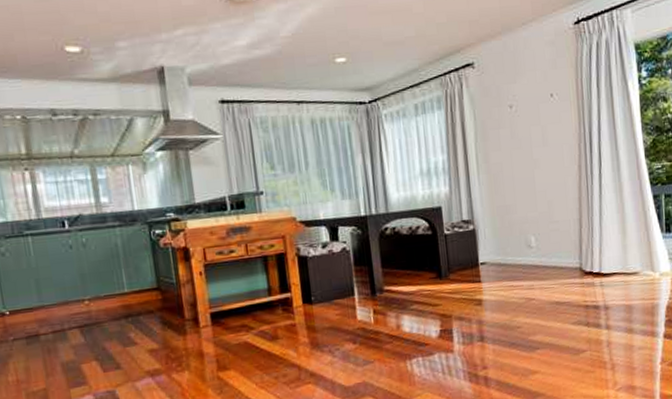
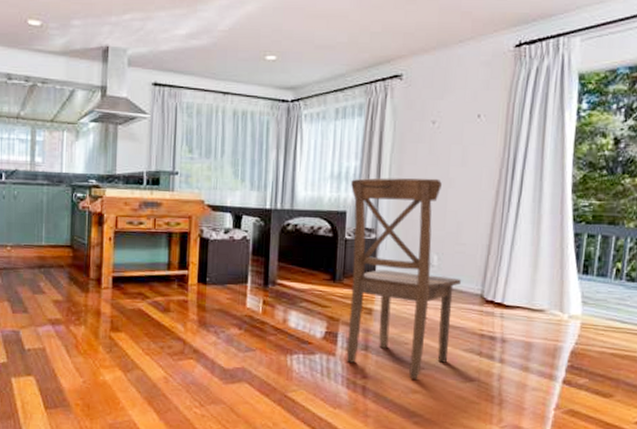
dining chair: none [441,161,560,361] -> present [346,177,461,379]

